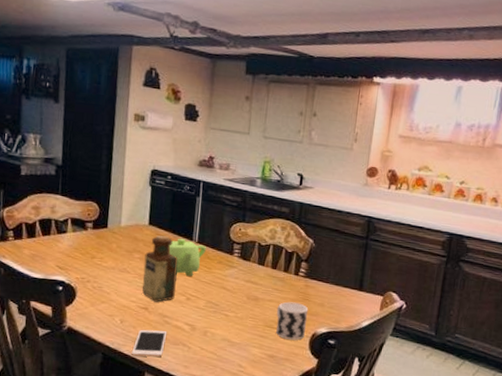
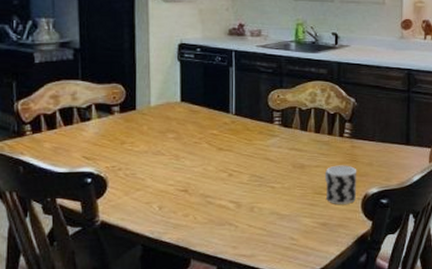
cell phone: present [132,329,168,358] -> none [174,211,211,244]
bottle: present [142,235,178,302] -> none [179,110,216,183]
teapot: present [168,238,206,276] -> none [204,112,244,152]

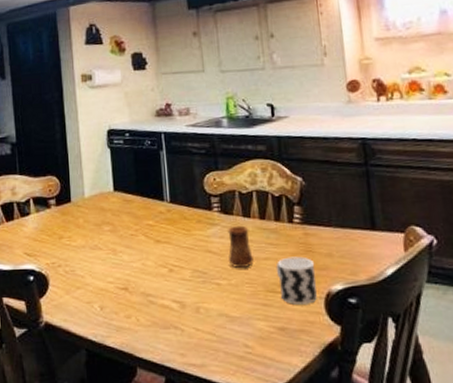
cup: none [284,137,306,173] -> present [228,225,253,268]

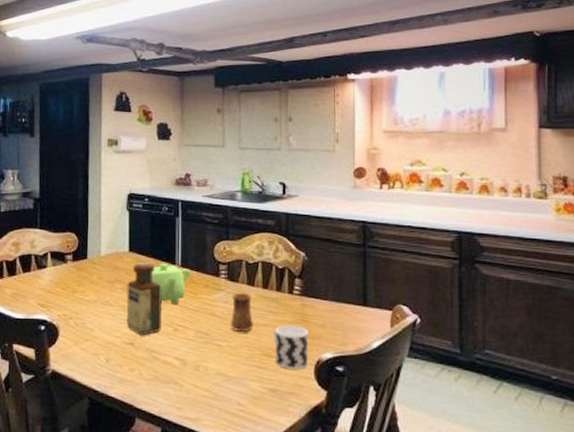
bottle: none [115,200,155,280] -> present [126,261,162,336]
teapot: none [139,200,181,245] -> present [151,263,190,305]

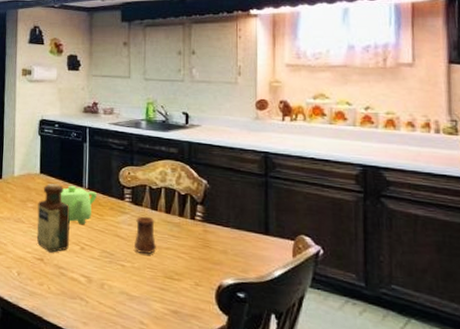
cup: present [273,325,309,369] -> none [175,249,211,293]

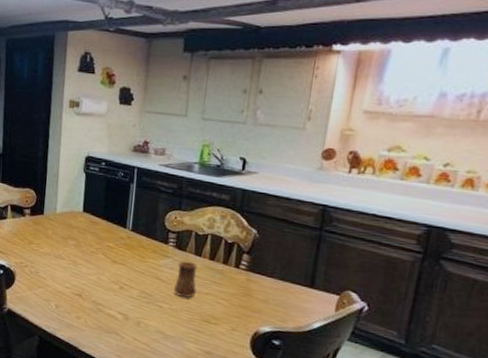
bottle: present [37,183,70,253] -> none [76,222,112,290]
teapot: present [60,185,97,224] -> none [102,225,140,265]

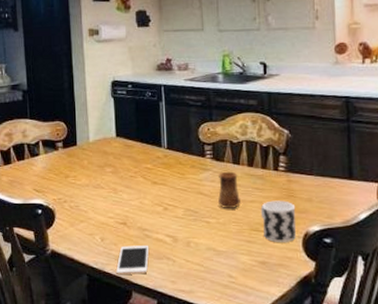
cell phone: none [66,315,101,345] -> present [116,245,149,275]
cup: none [214,296,250,338] -> present [260,200,296,242]

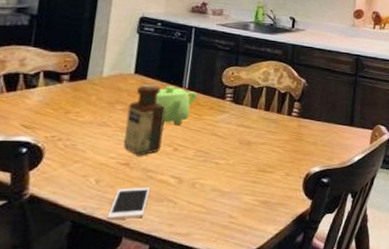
bottle: none [116,145,152,216] -> present [124,83,166,156]
teapot: none [139,146,177,186] -> present [156,85,197,126]
cup: present [218,171,240,208] -> none [231,114,254,150]
cup: present [260,200,296,242] -> none [269,143,302,182]

